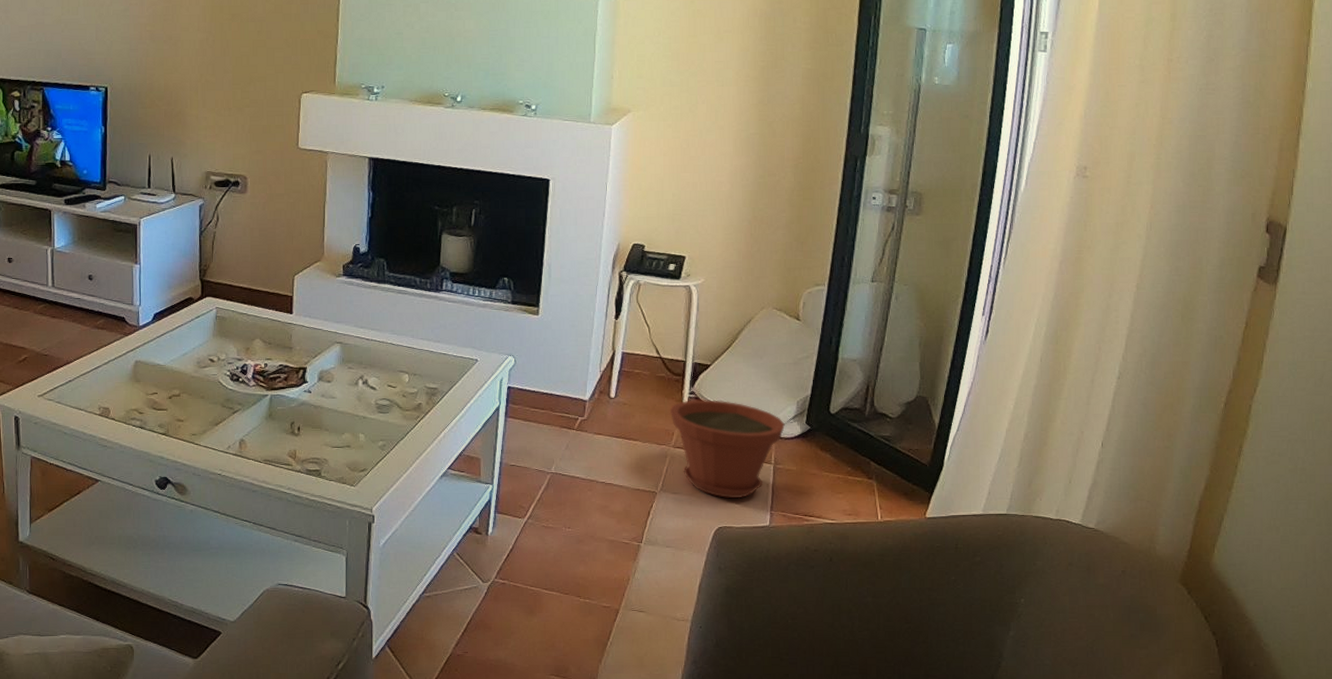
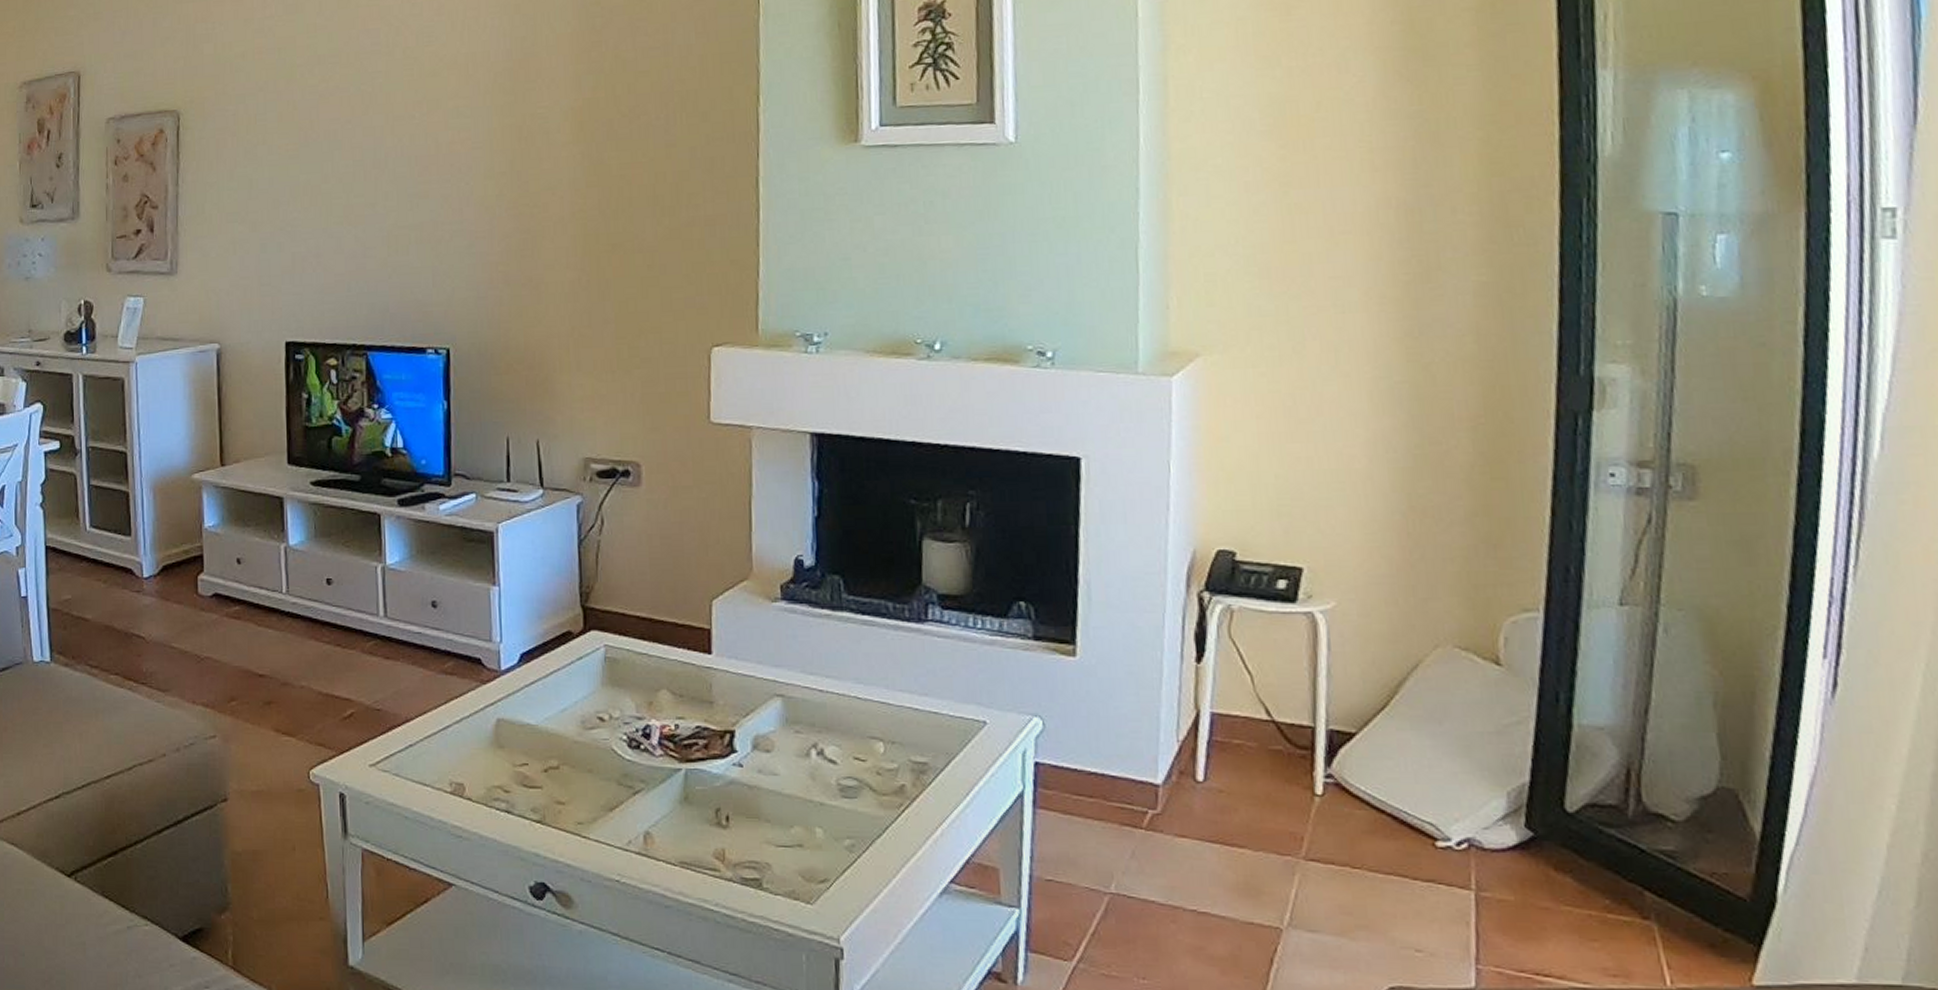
plant pot: present [669,400,785,499] -> none [1294,786,1490,944]

